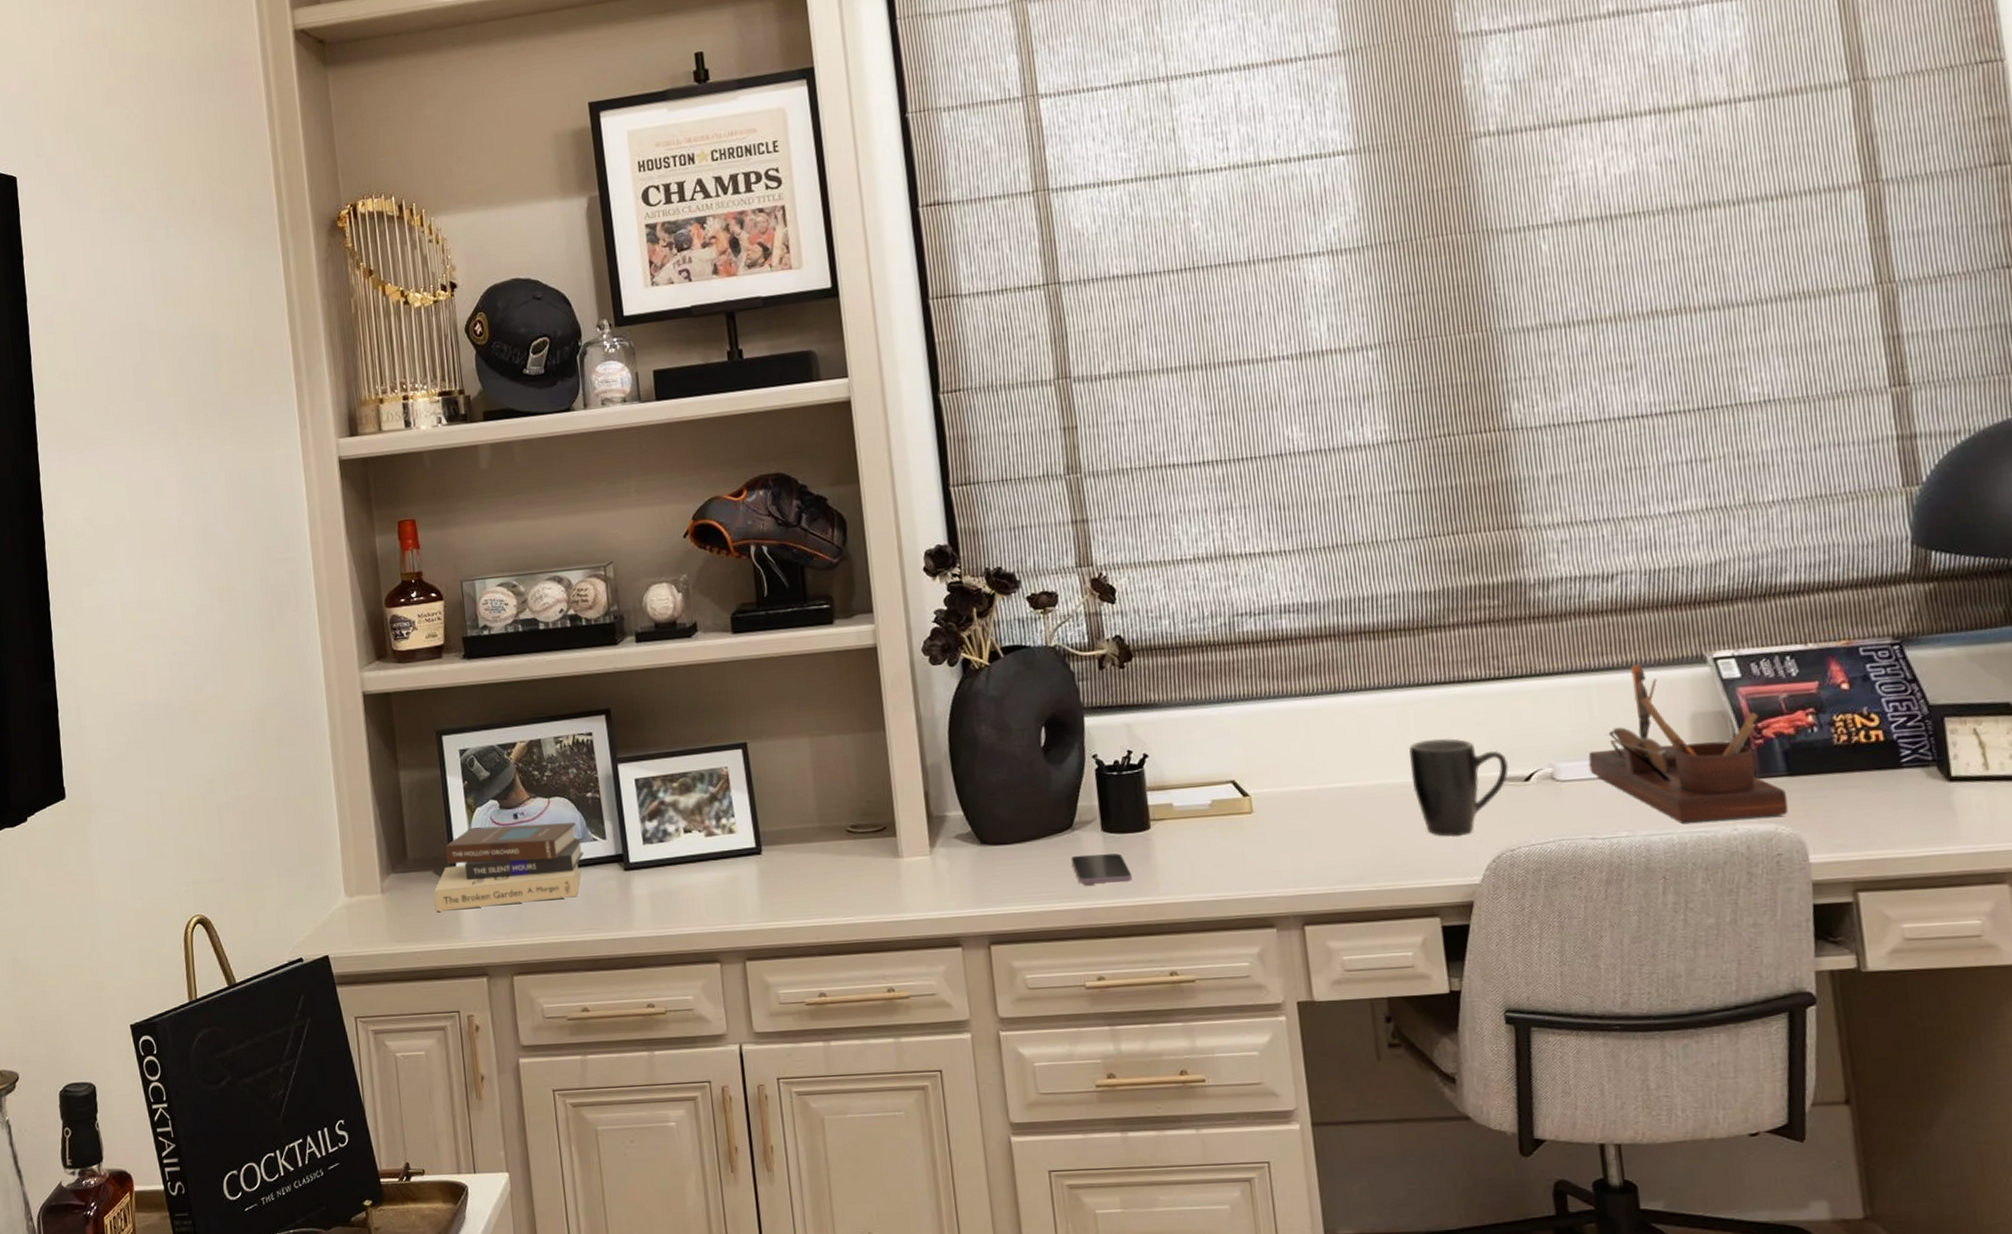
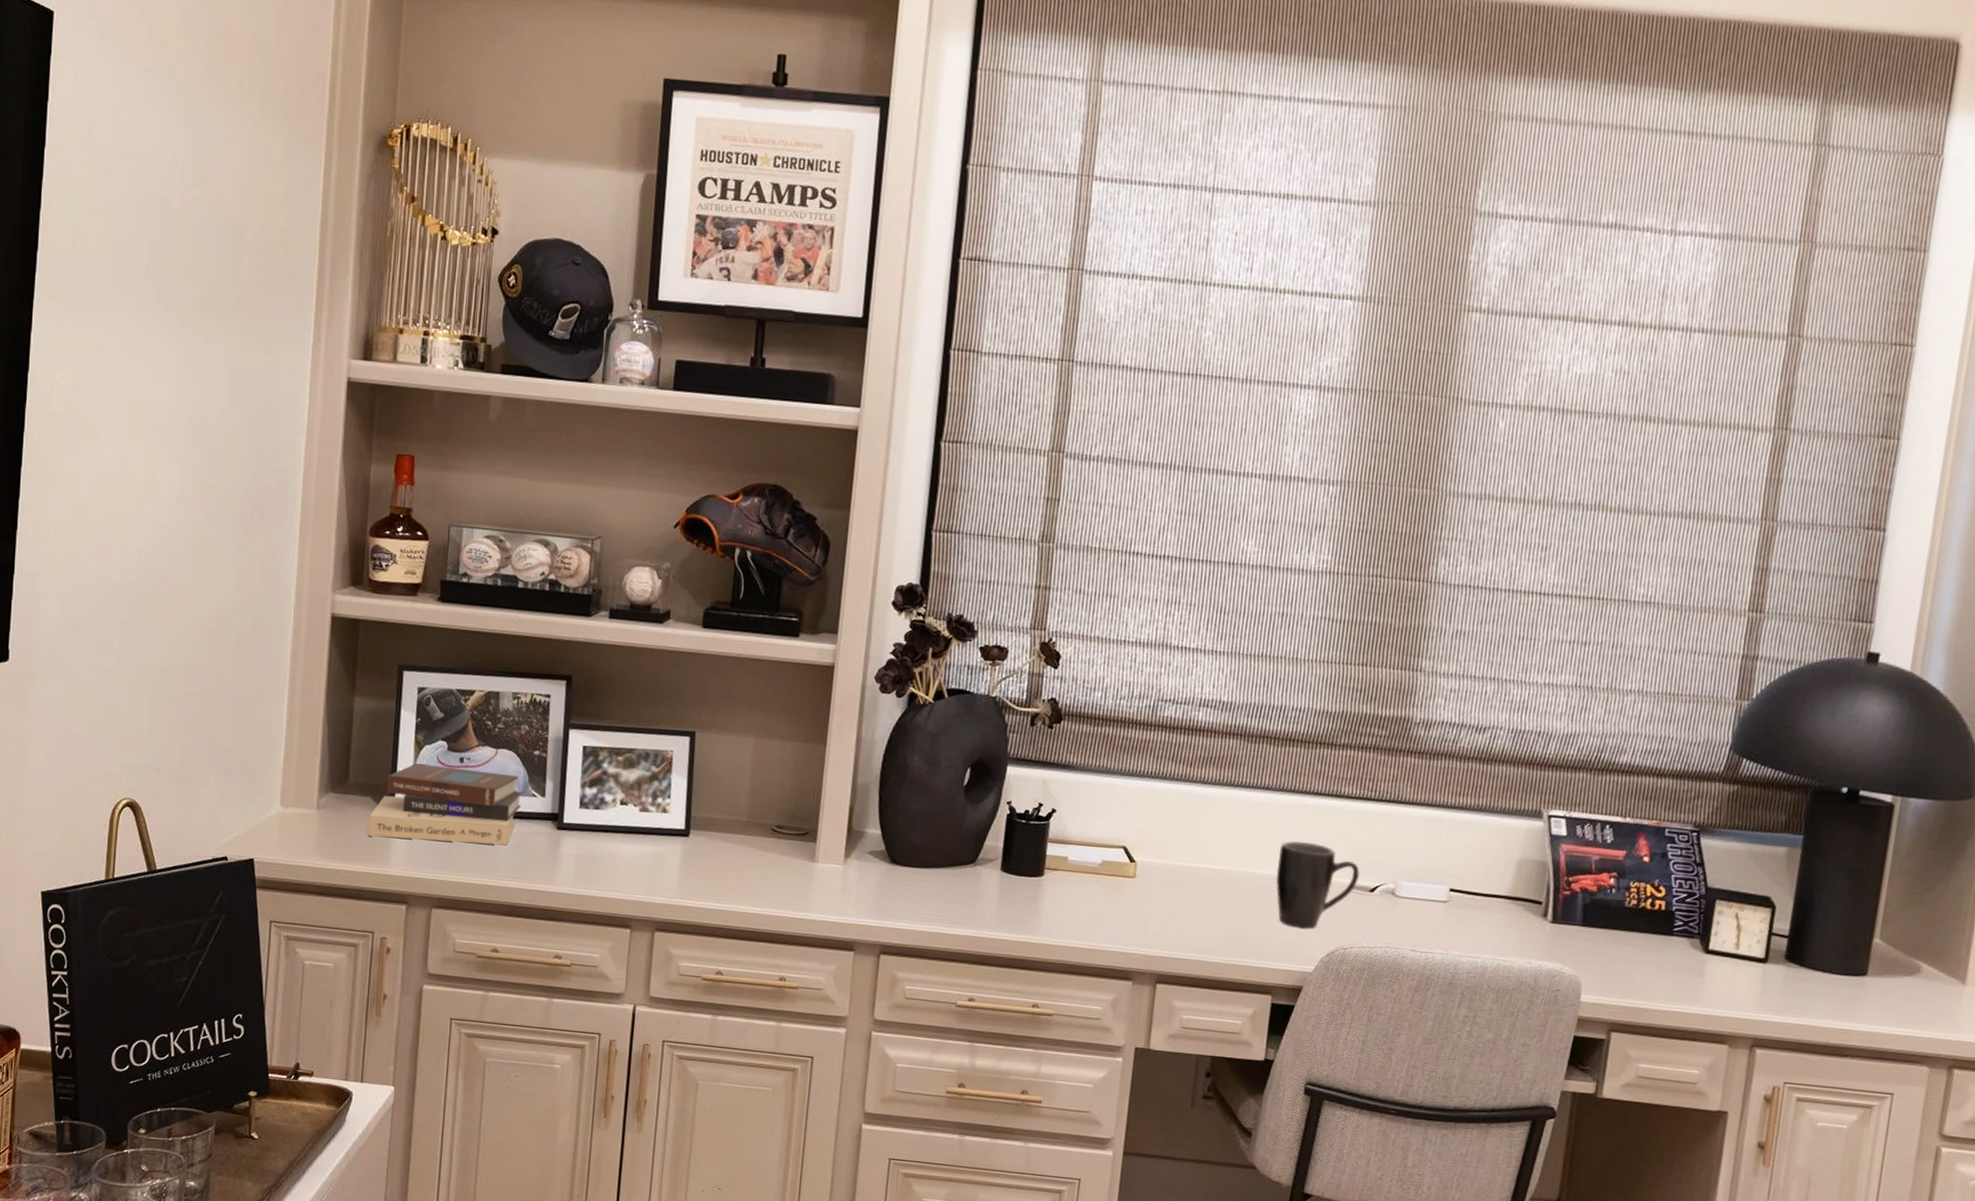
smartphone: present [1070,853,1133,886] -> none [967,888,1019,920]
desk organizer: present [1588,664,1789,822] -> none [1425,809,1577,959]

